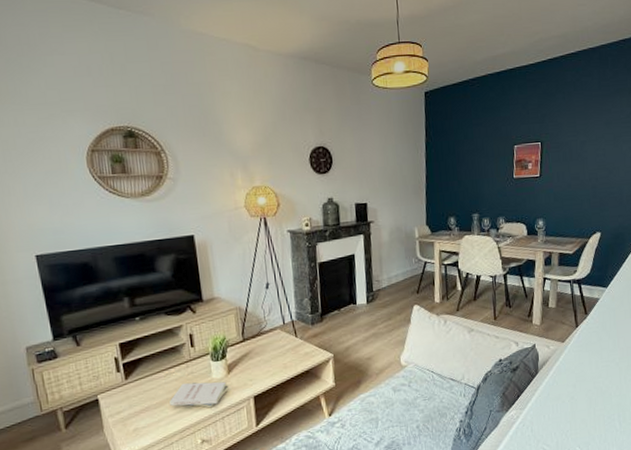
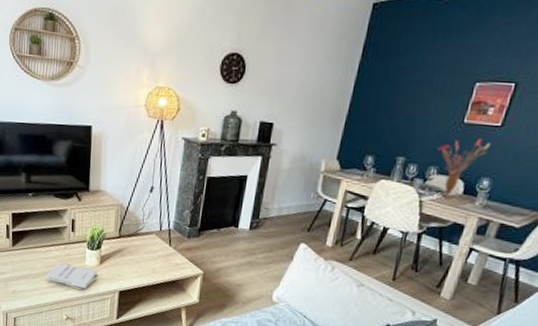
bouquet: none [500,188,536,242] -> present [437,138,490,199]

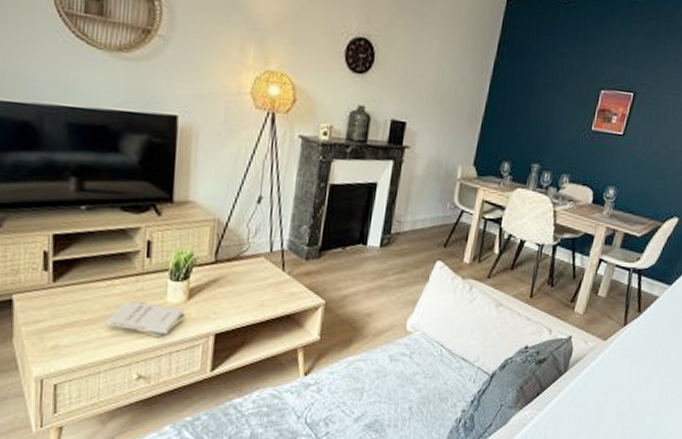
bouquet: present [437,138,490,199] -> none [569,146,614,209]

